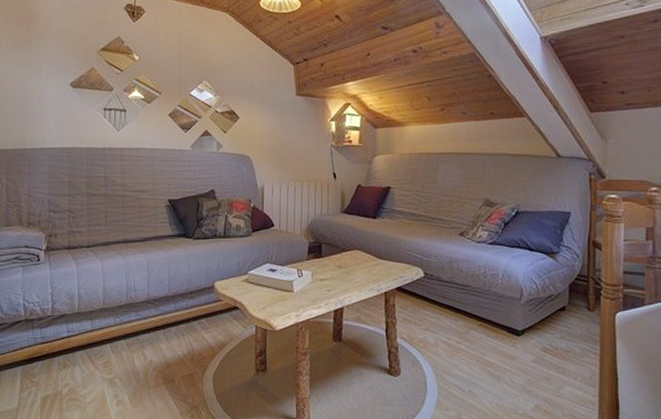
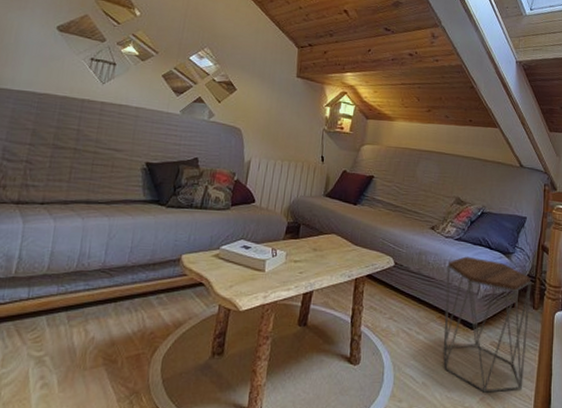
side table: none [483,260,584,400] -> present [442,256,532,393]

